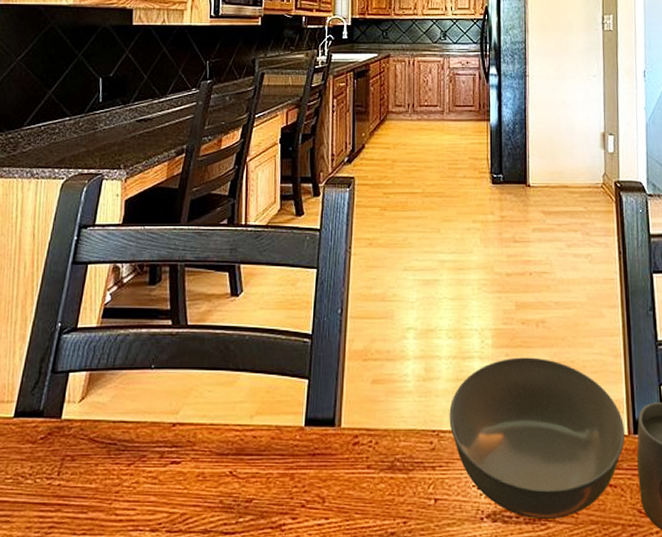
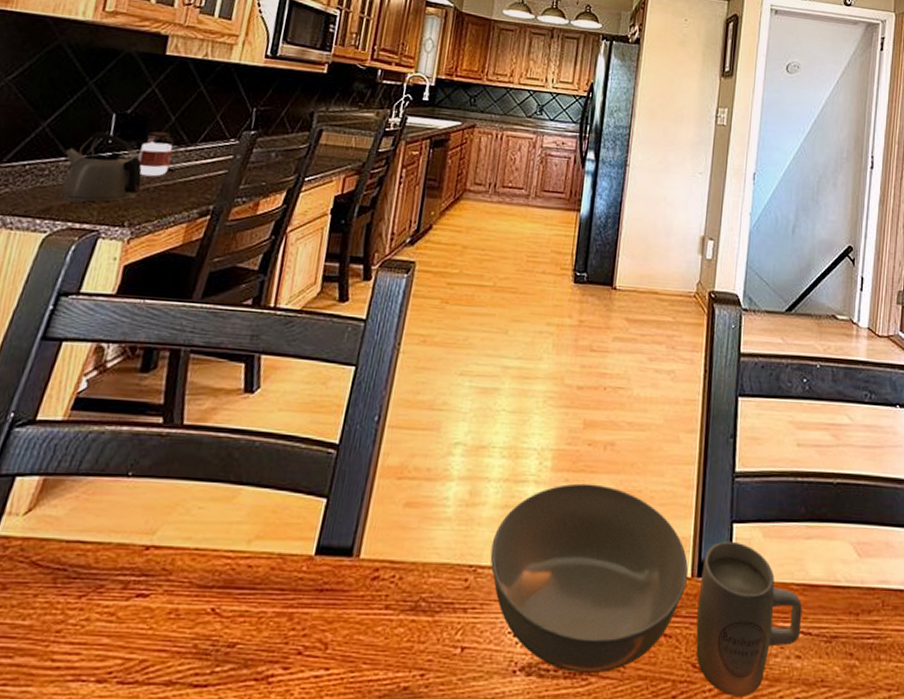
kettle: none [68,94,129,153] -> present [59,132,142,203]
jar: none [124,89,149,126] -> present [138,131,175,177]

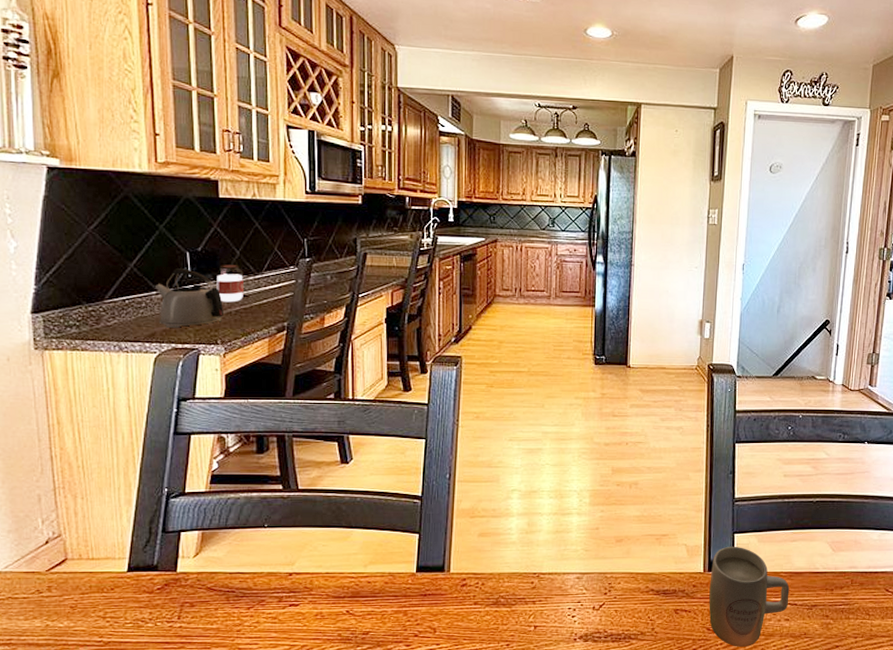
bowl: present [490,483,689,674] -> none [549,513,701,639]

